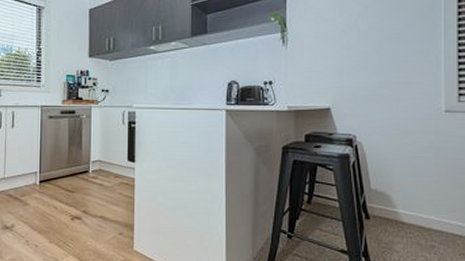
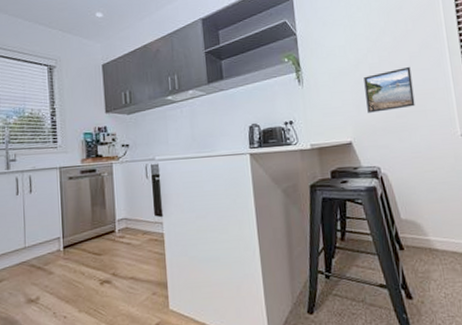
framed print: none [350,35,401,80] -> present [364,66,415,113]

